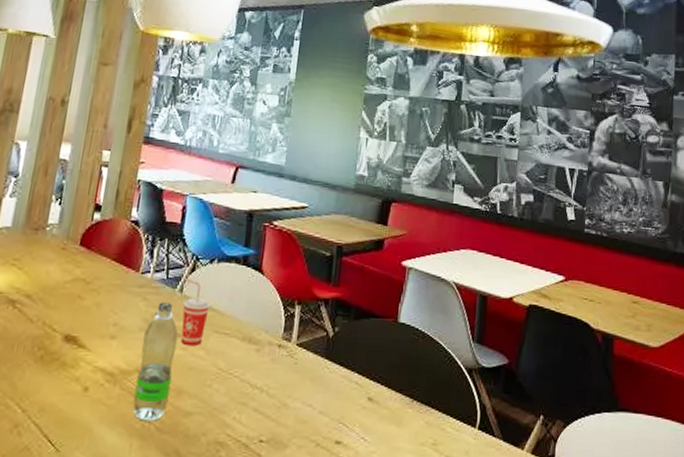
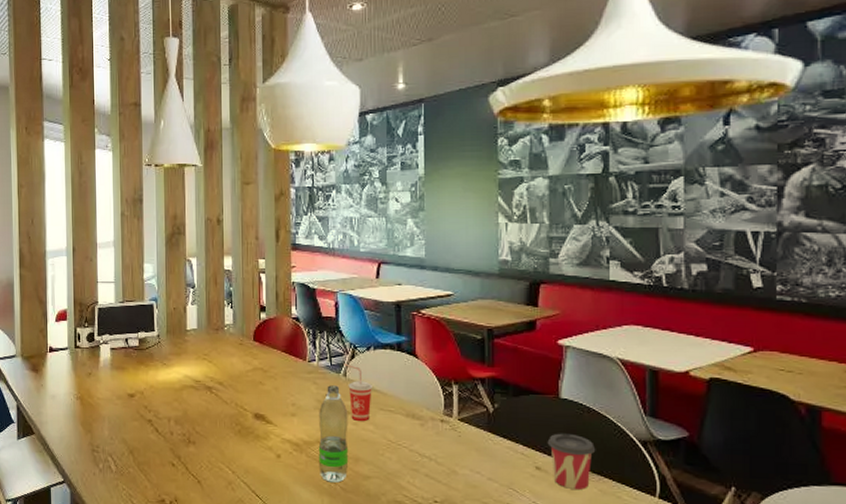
cup: none [382,360,427,422] -> present [547,433,596,489]

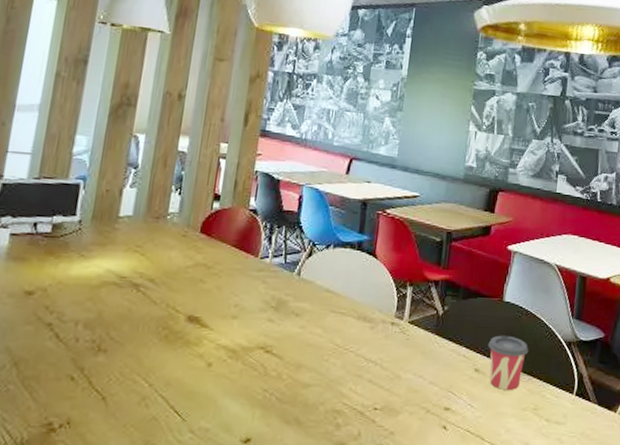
bottle: present [318,385,349,483] -> none [254,285,297,393]
beverage cup: present [344,363,374,422] -> none [299,261,328,325]

